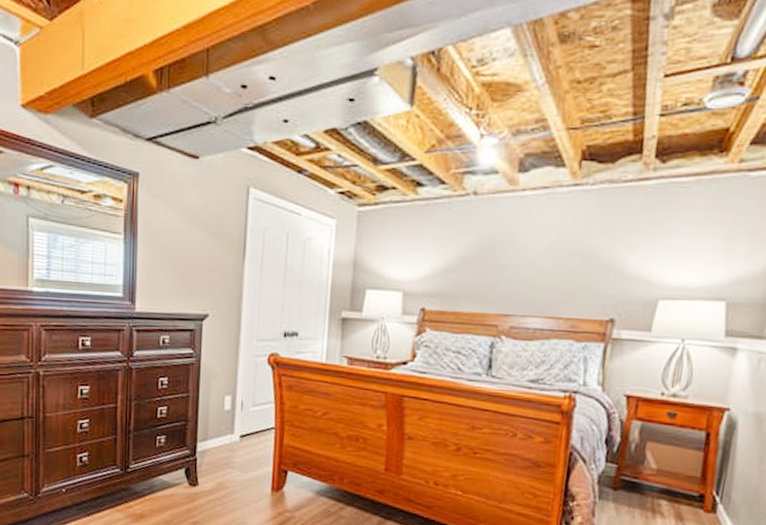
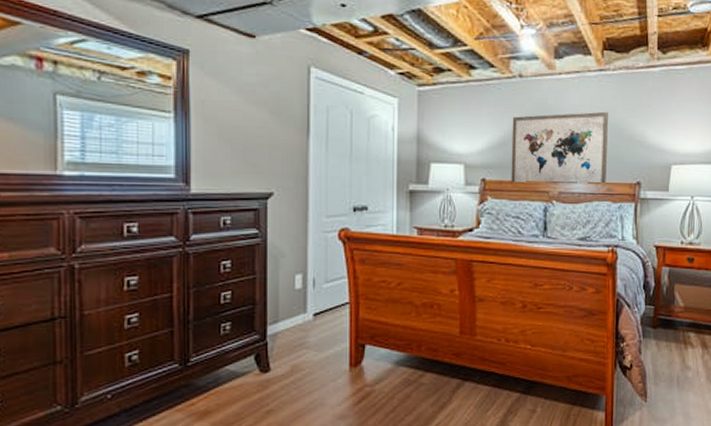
wall art: none [454,234,581,318] -> present [511,111,608,185]

